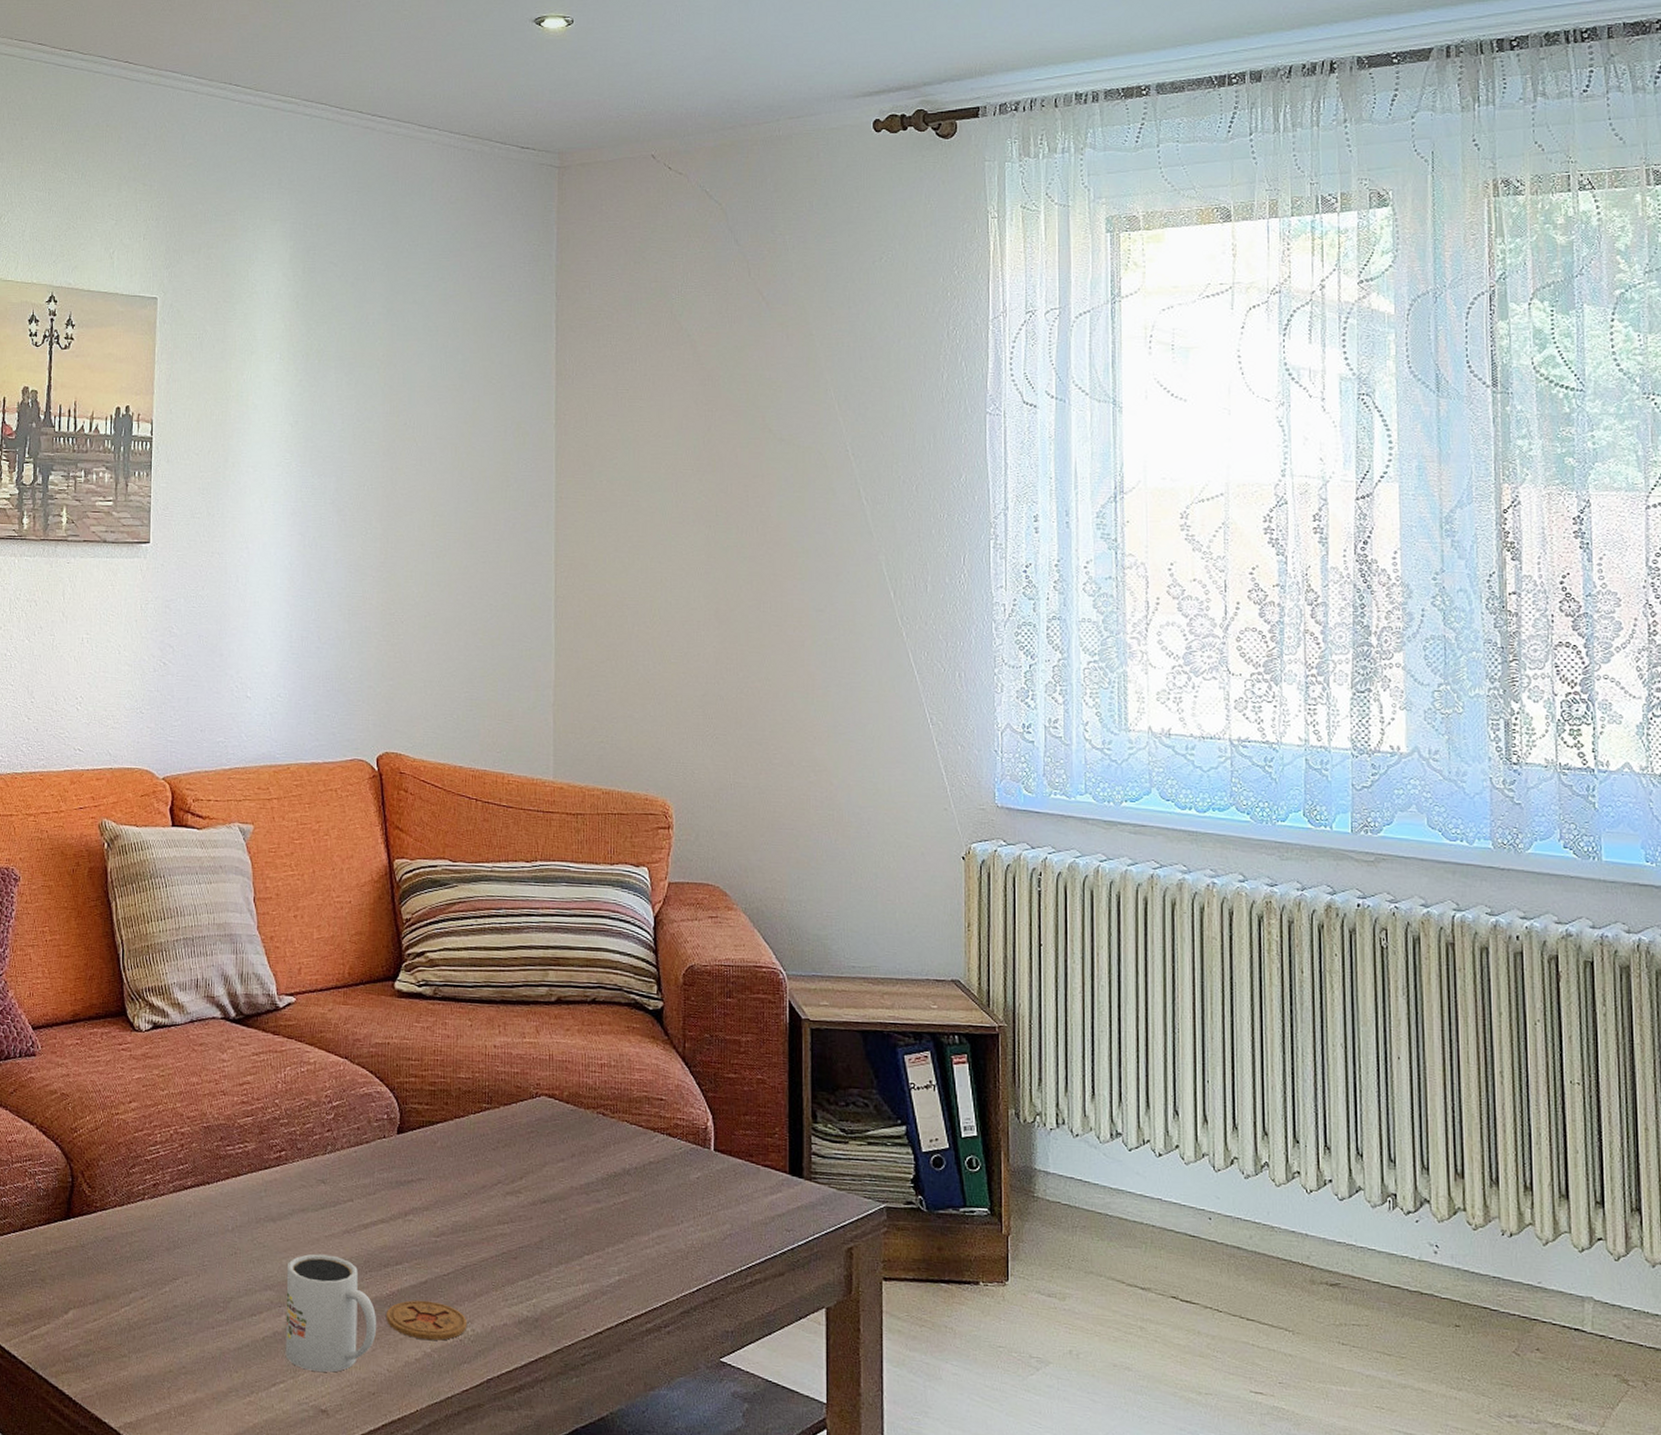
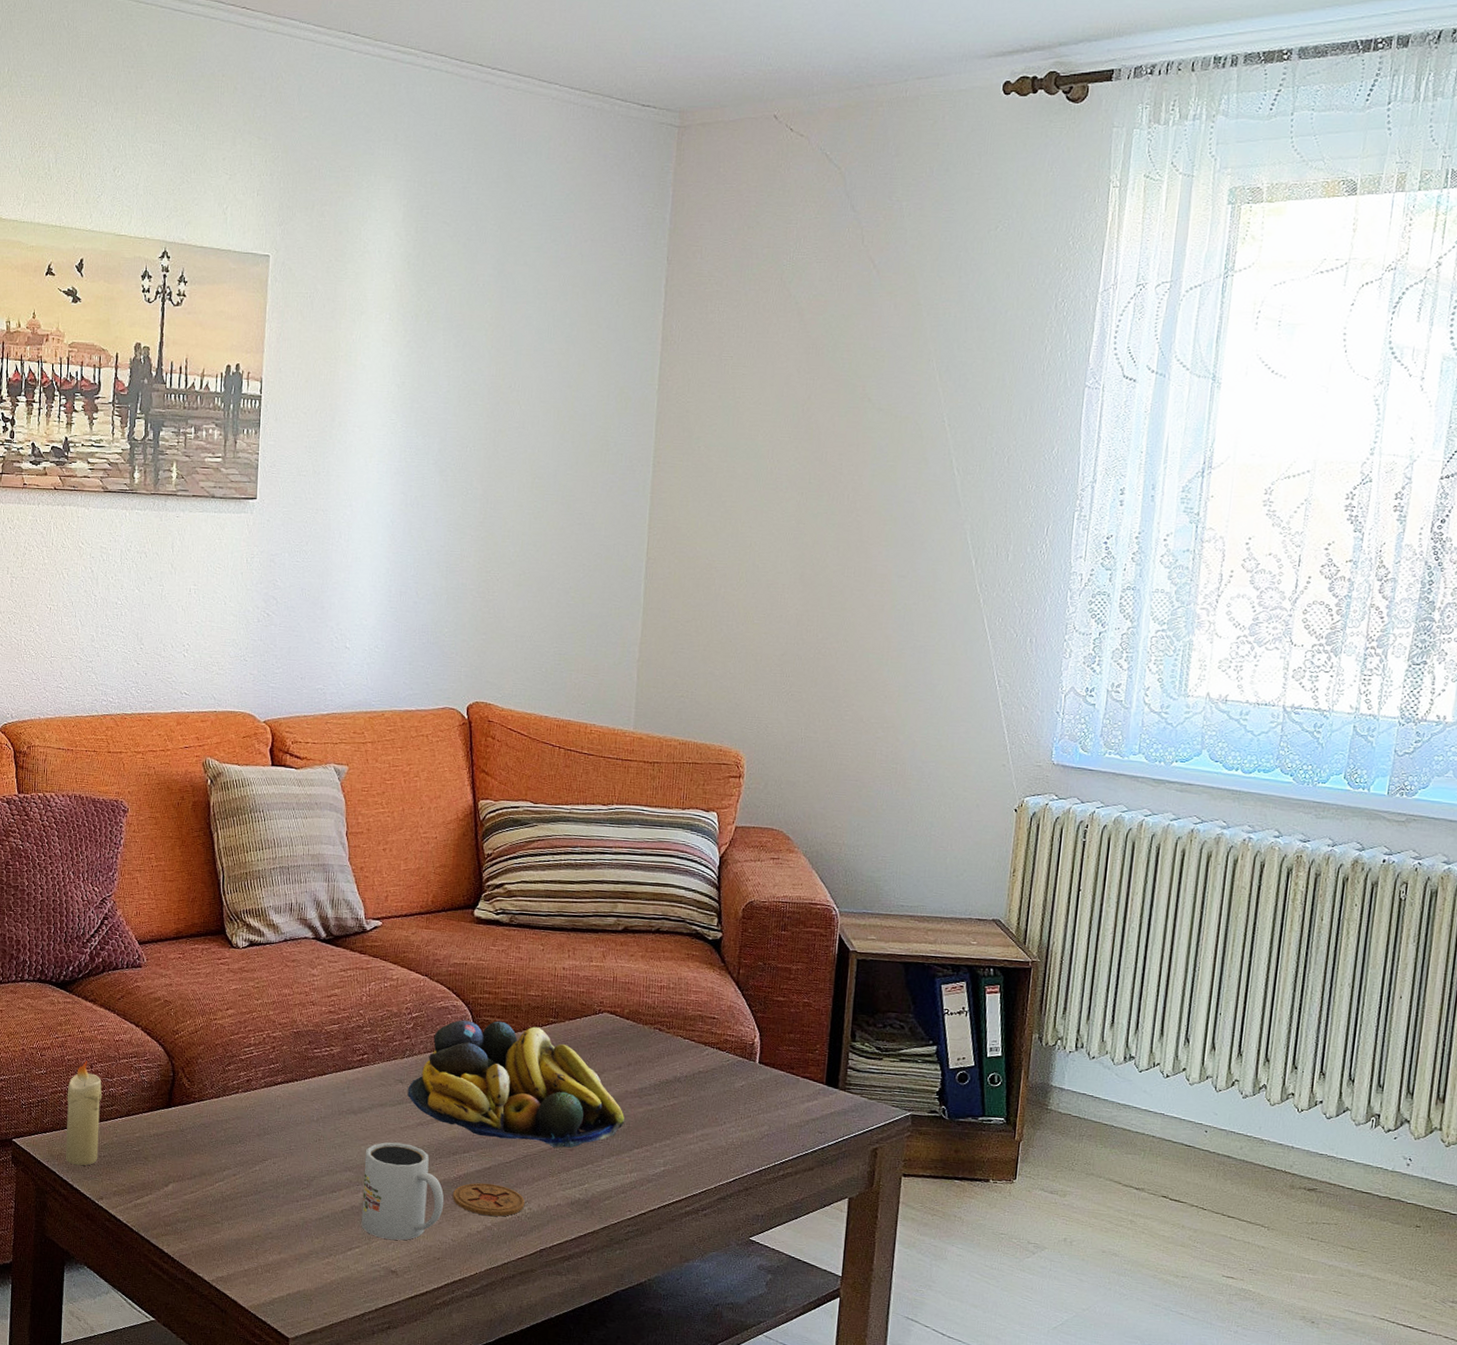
fruit bowl: none [331,1108,573,1256] -> present [407,1020,625,1148]

